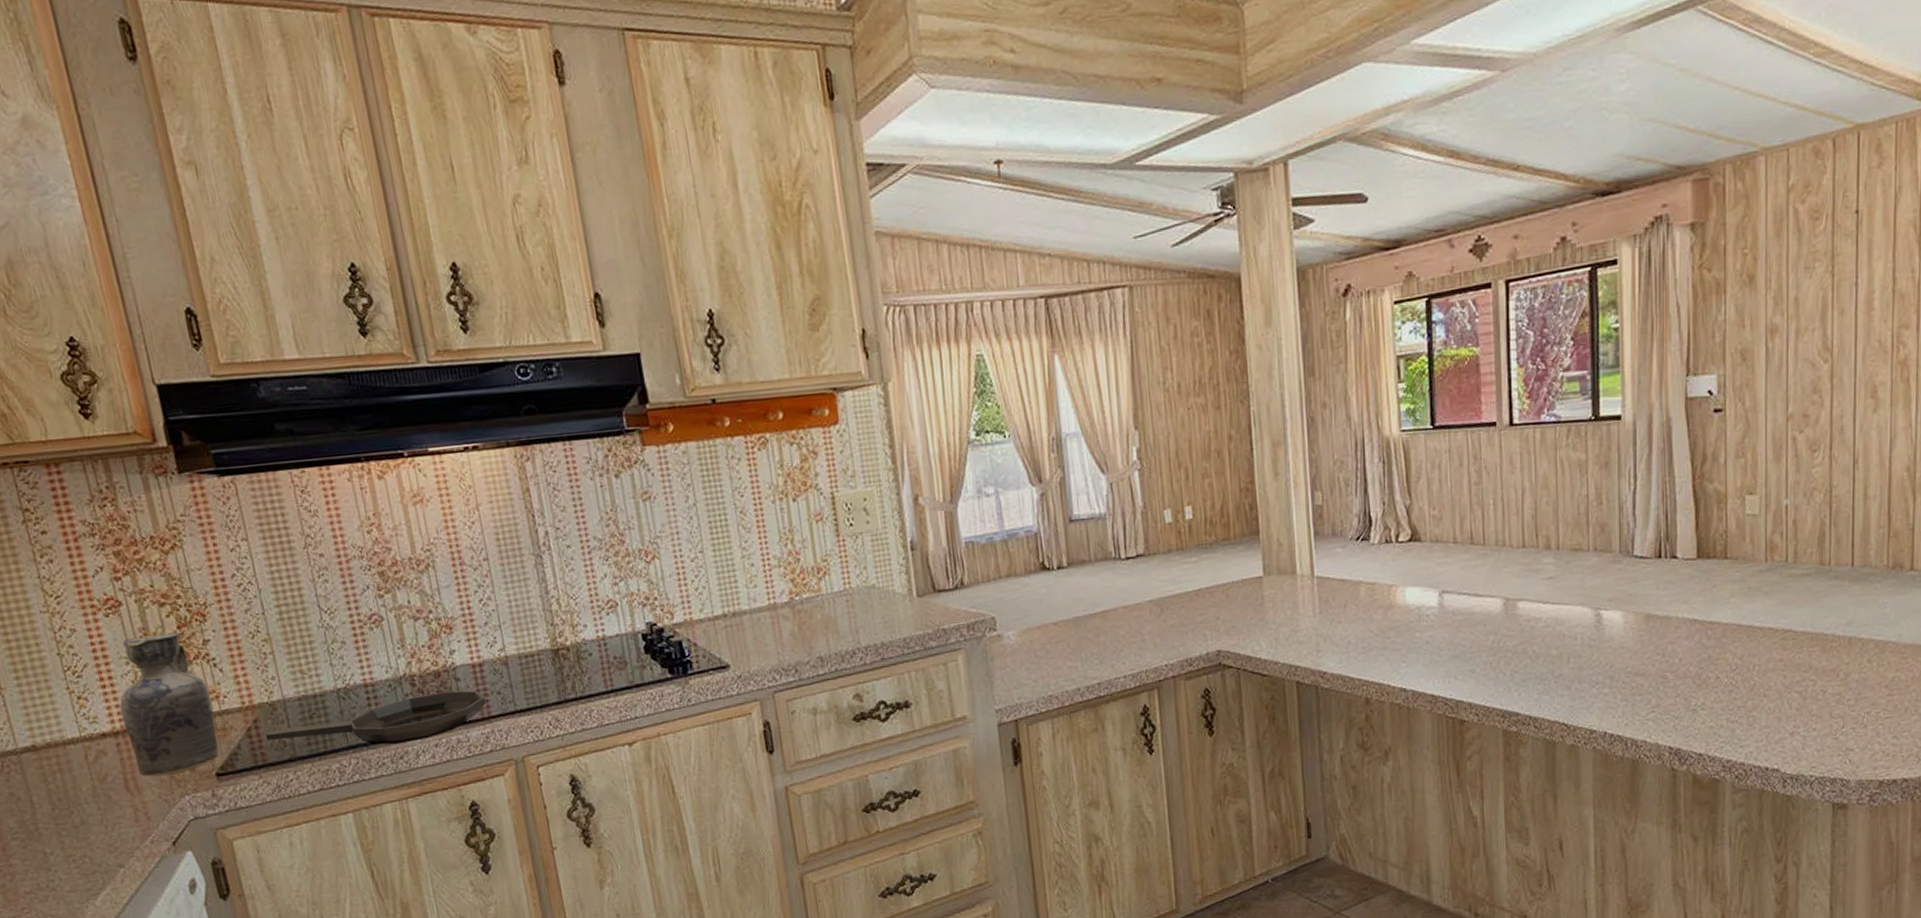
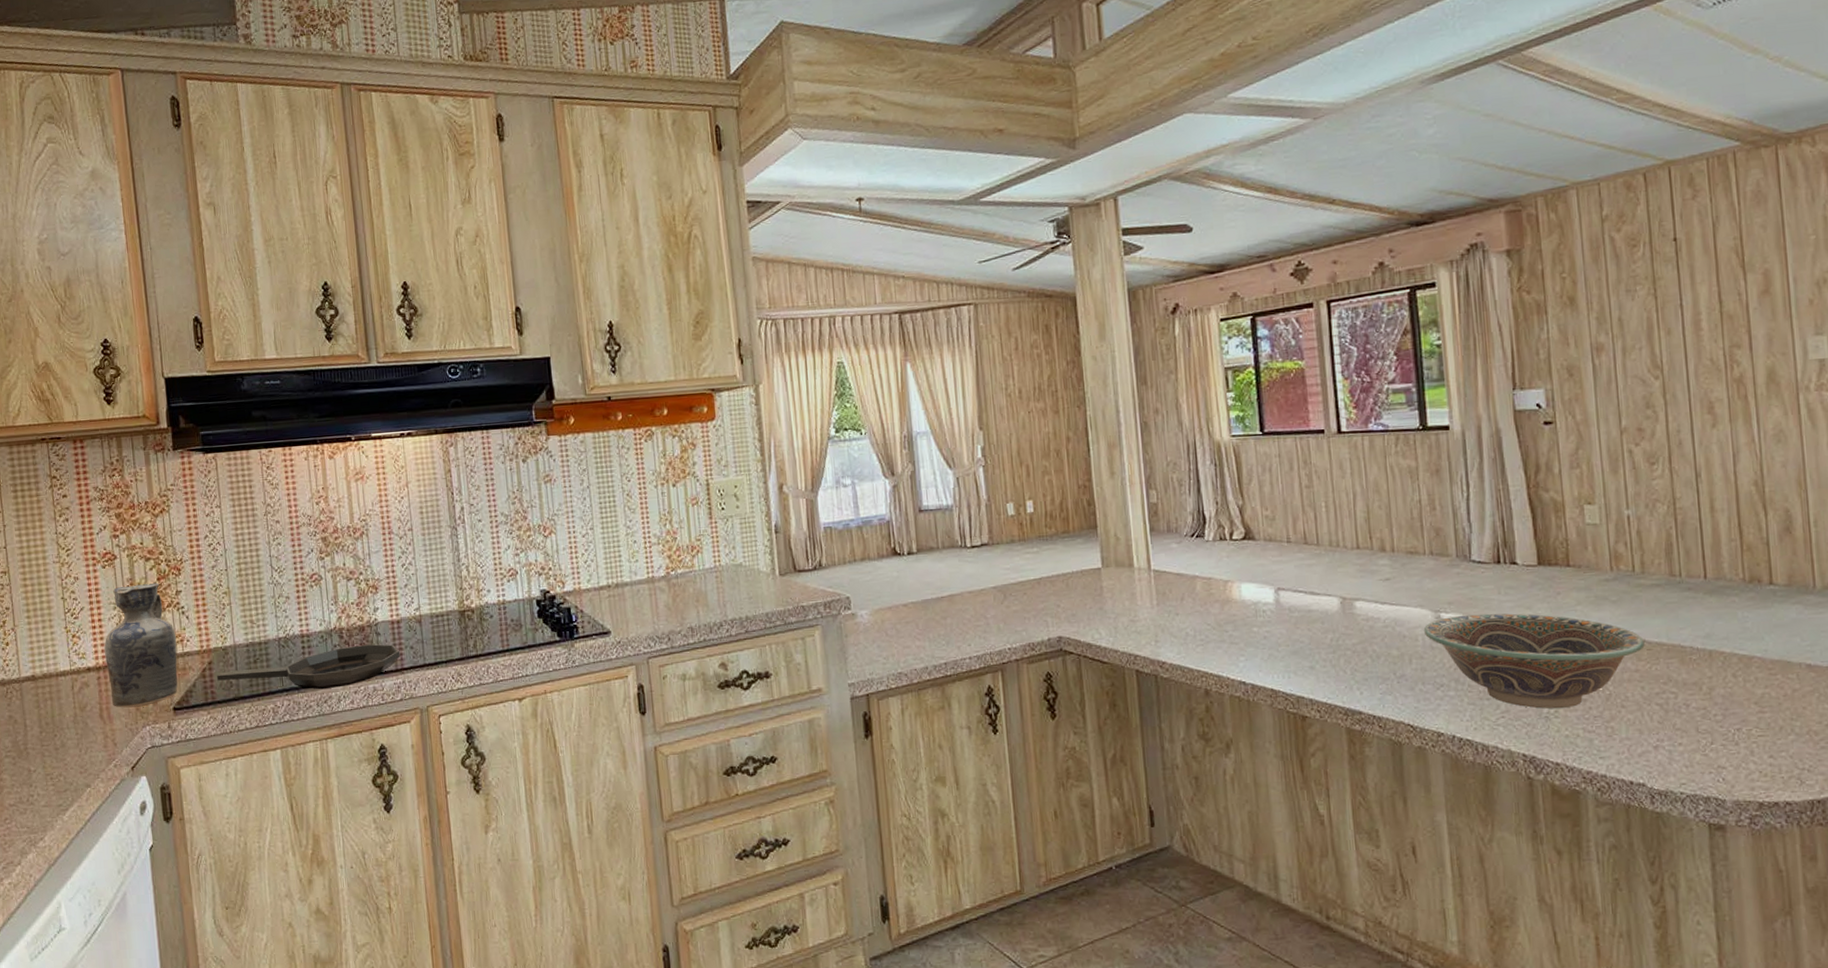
decorative bowl: none [1583,608,1791,702] -> present [1423,613,1645,709]

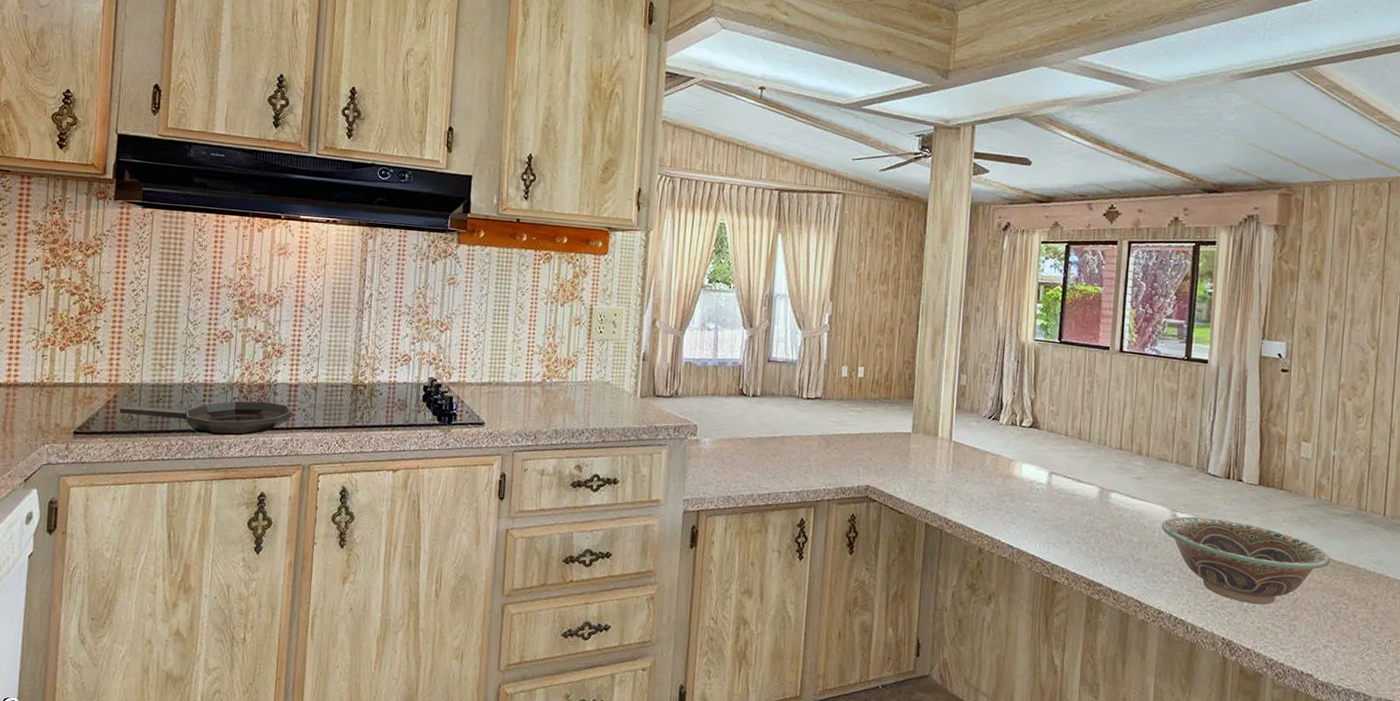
ceramic jug: present [104,582,178,709] -> none [16,314,88,426]

